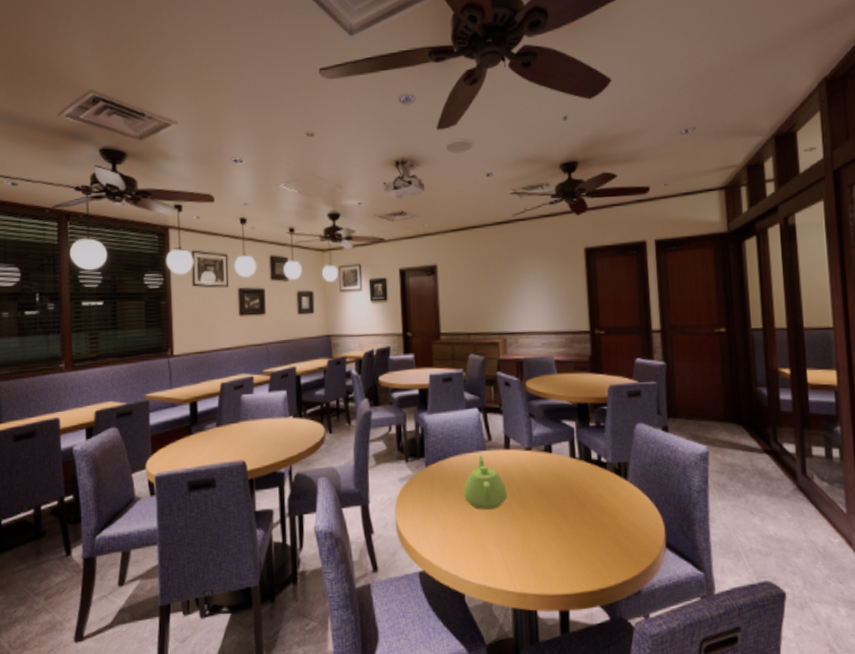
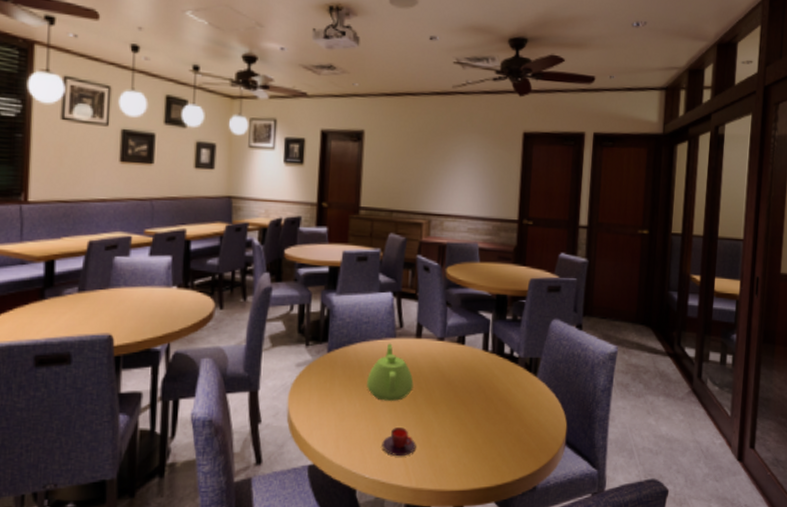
teacup: none [484,534,516,562] -> present [381,427,416,457]

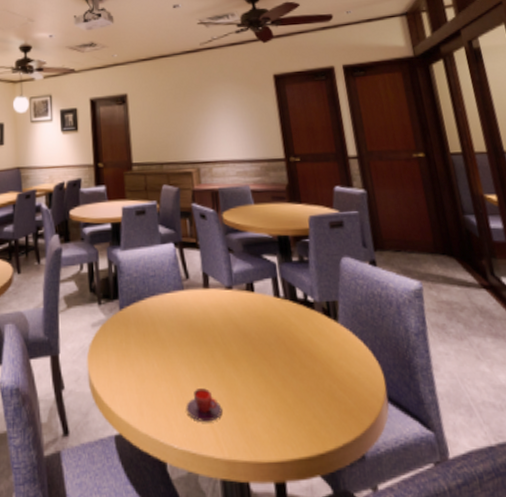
teapot: present [367,343,414,401] -> none [161,296,209,359]

